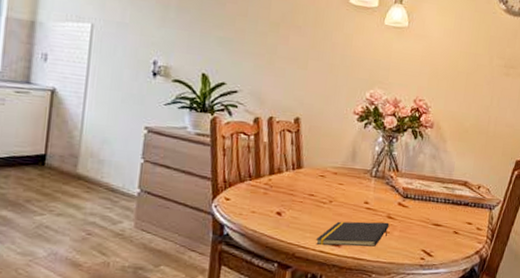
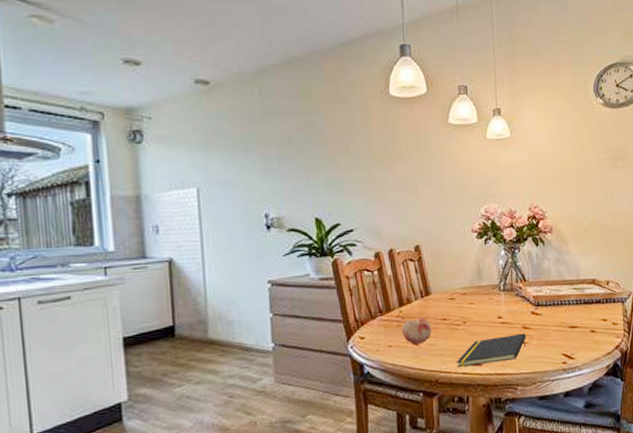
fruit: none [267,189,298,215] -> present [401,318,432,344]

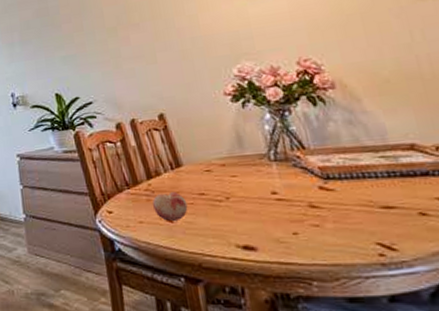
notepad: present [457,333,526,368] -> none [223,213,317,252]

